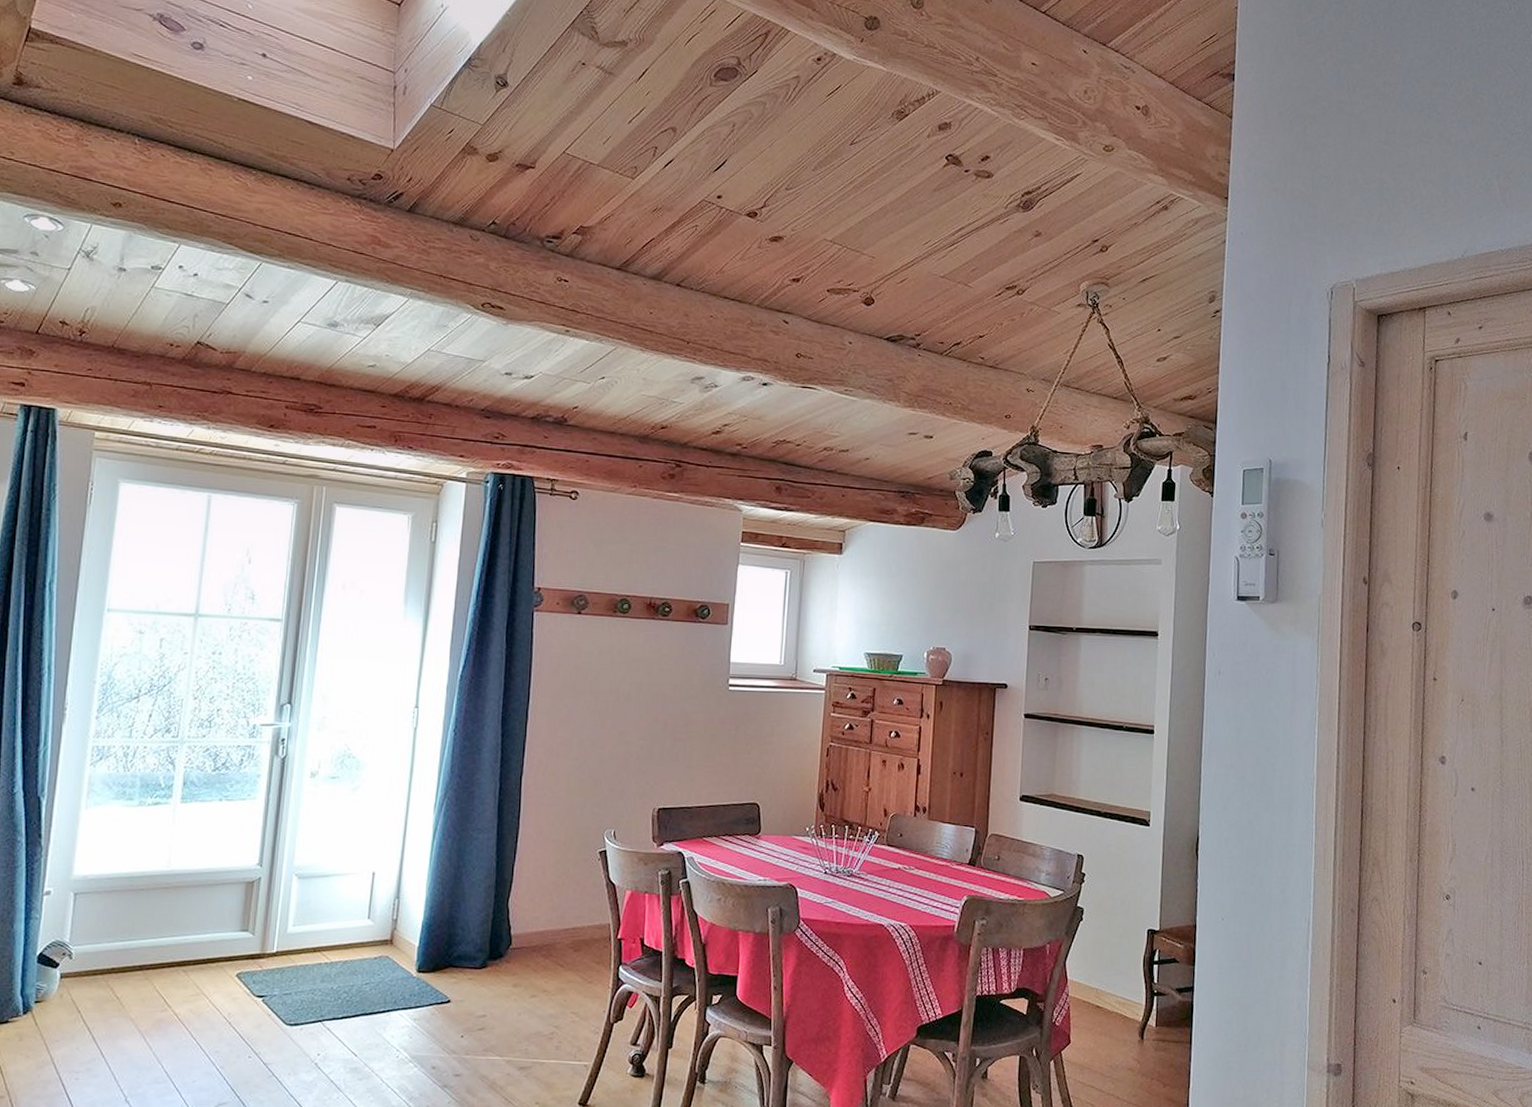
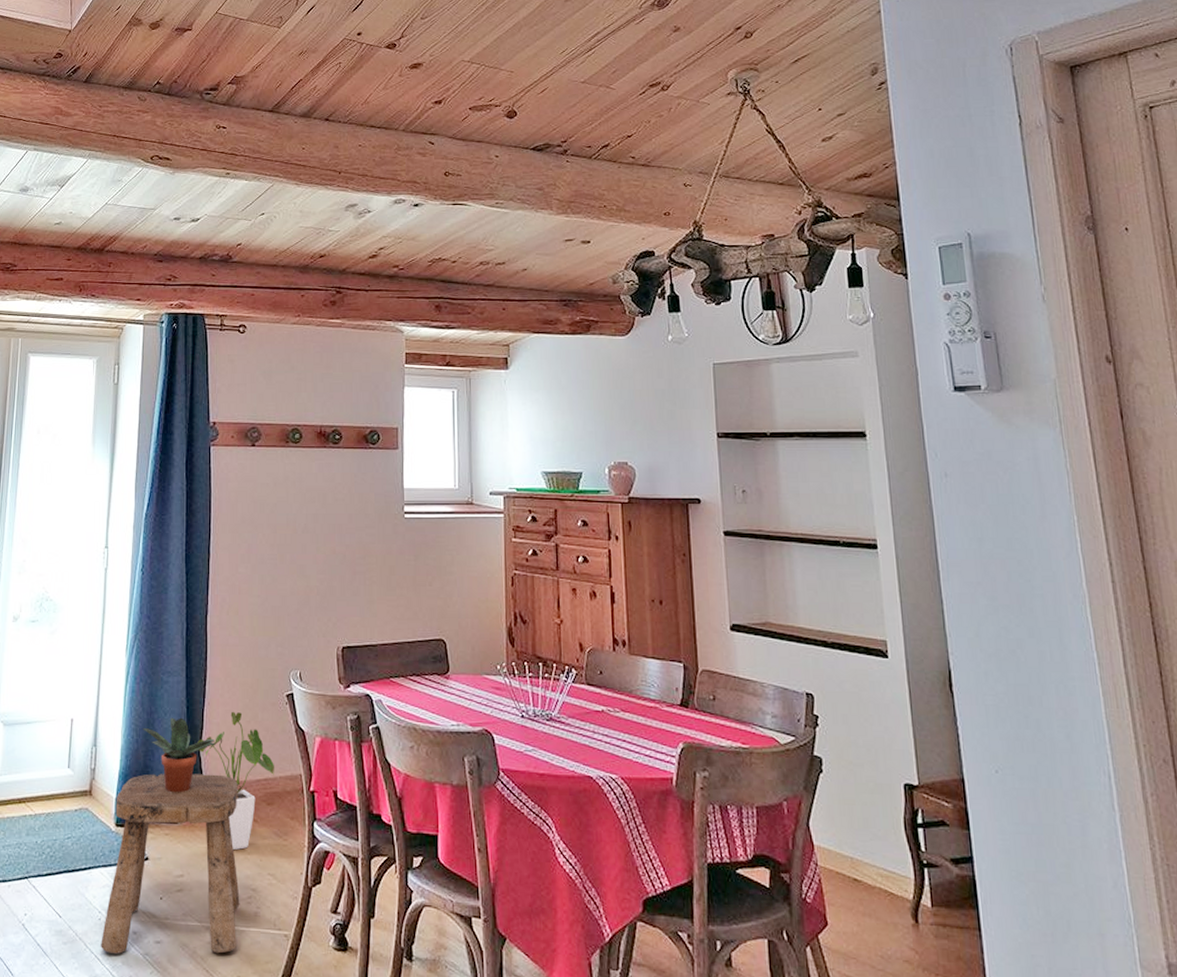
stool: none [398,924,546,1087] -> present [101,774,240,954]
potted plant: none [449,871,526,941] -> present [143,717,217,793]
house plant: none [506,866,583,992] -> present [197,711,274,850]

